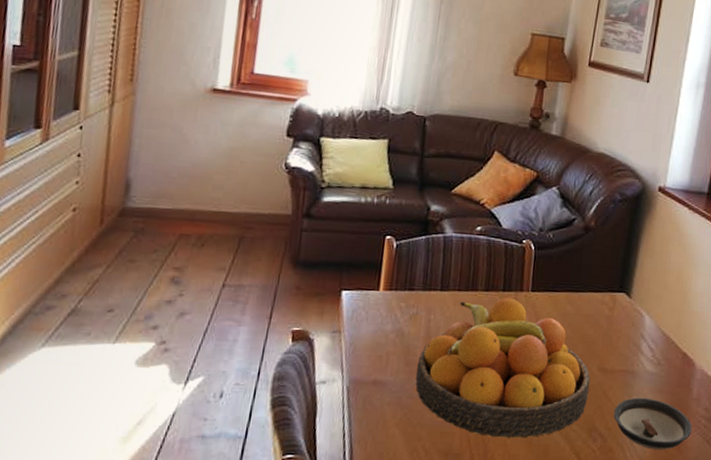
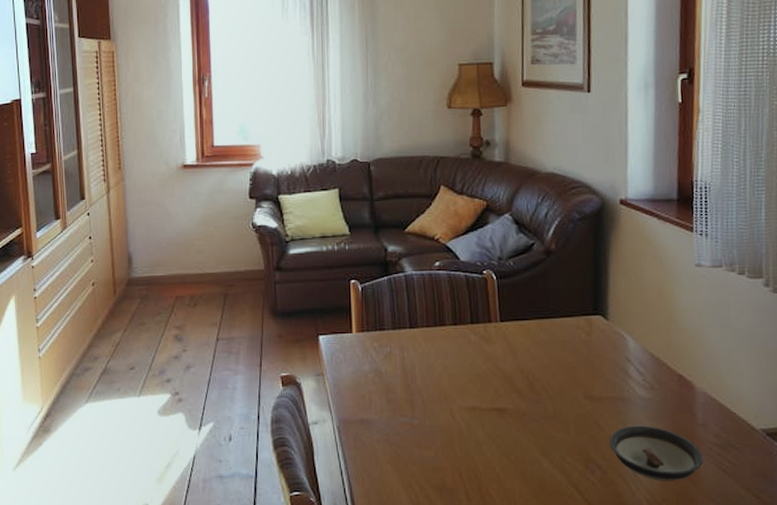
fruit bowl: present [415,298,591,439] -> none [398,330,579,472]

